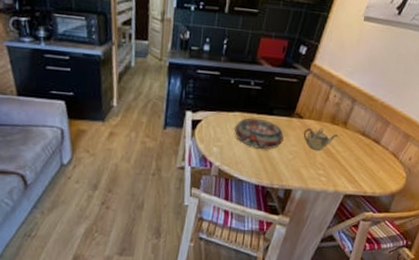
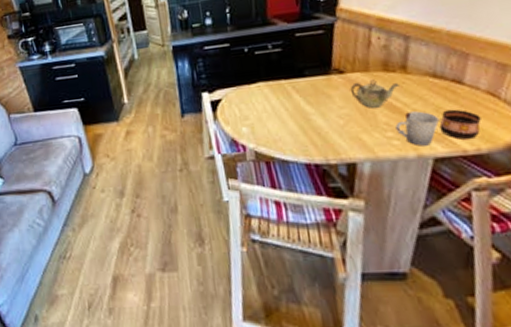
decorative bowl: present [234,117,284,149] -> none [261,83,327,120]
cup: none [326,158,357,185] -> present [395,111,440,146]
cup: none [354,161,382,185] -> present [439,109,481,140]

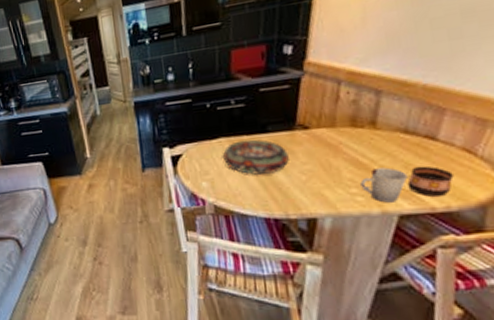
decorative bowl: none [261,83,327,120] -> present [222,139,289,175]
teapot: present [350,80,400,108] -> none [314,135,368,164]

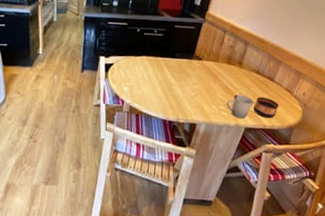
decorative bowl: present [222,139,289,175] -> none [142,60,186,88]

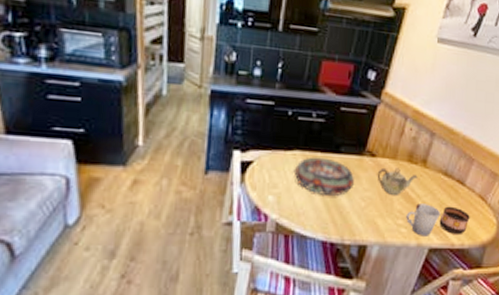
decorative bowl: none [142,60,186,88] -> present [294,157,354,196]
teapot: none [203,68,235,88] -> present [377,167,418,195]

